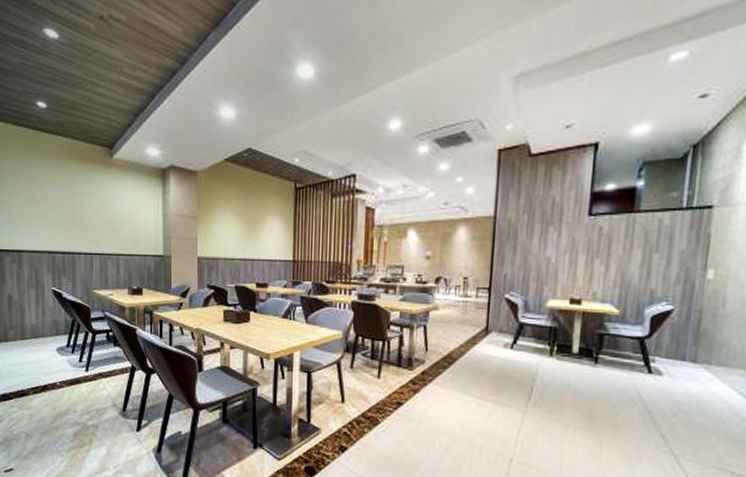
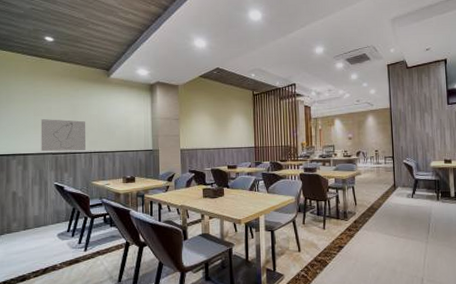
wall art: none [35,209,86,250] -> present [40,119,86,152]

